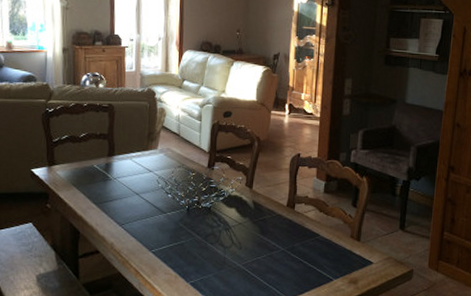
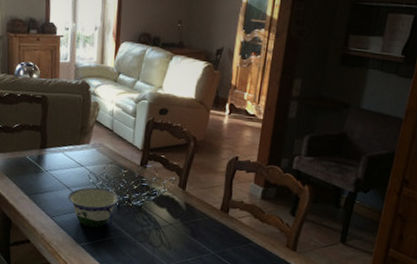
bowl: none [137,192,189,232] -> present [68,187,120,228]

